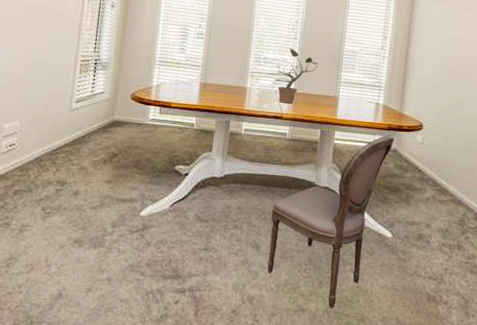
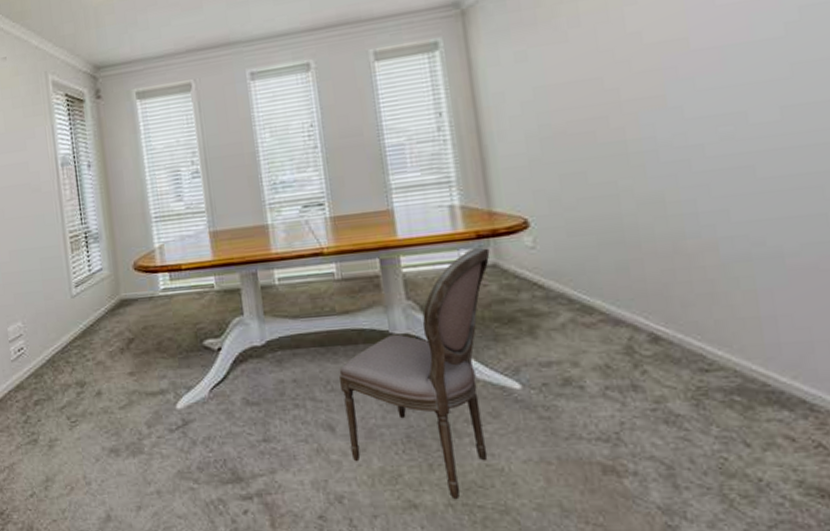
potted plant: present [269,48,318,104] -> none [292,161,355,235]

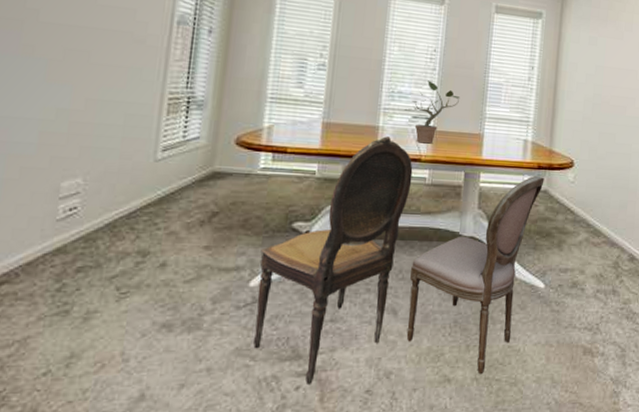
dining chair: none [179,234,322,508] -> present [253,136,413,384]
potted plant: none [292,161,355,235] -> present [404,80,460,144]

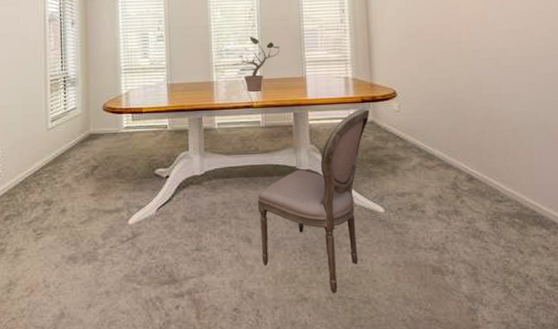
dining chair: present [253,136,413,384] -> none [133,89,248,304]

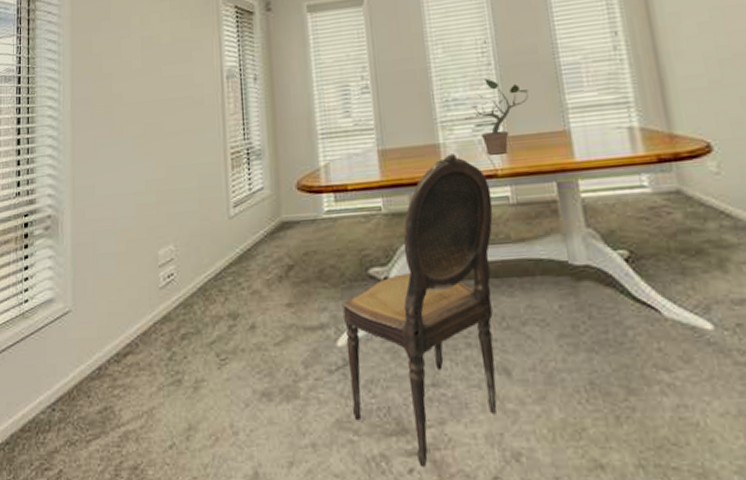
dining chair: none [133,89,248,304] -> present [341,154,497,466]
dining chair: present [258,108,370,294] -> none [515,171,680,460]

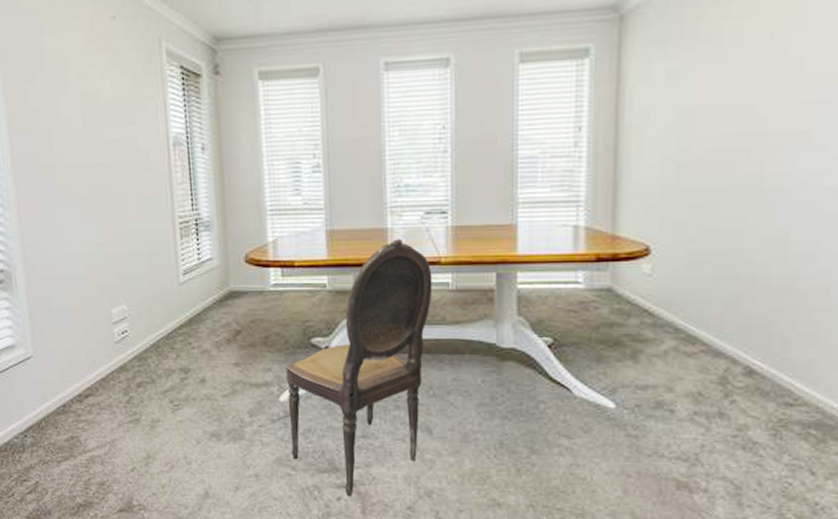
potted plant: present [464,78,529,155] -> none [414,166,482,243]

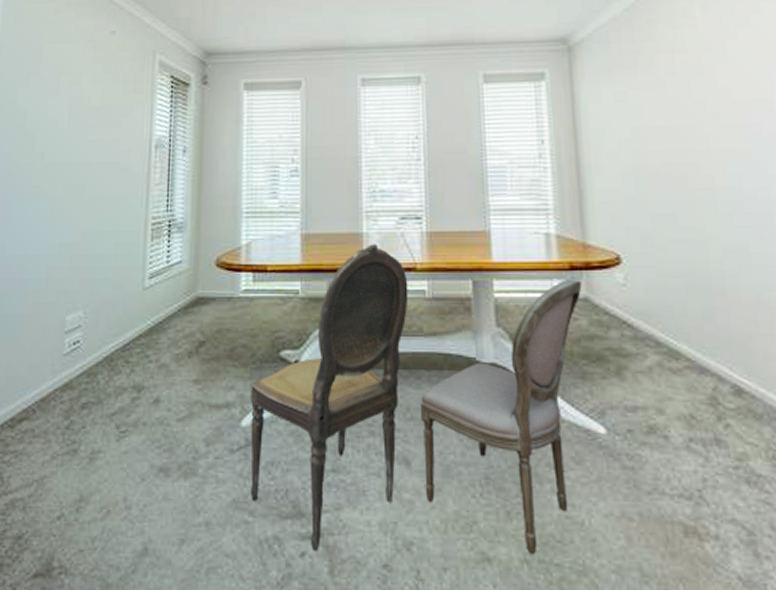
dining chair: none [443,270,607,502] -> present [421,279,582,555]

